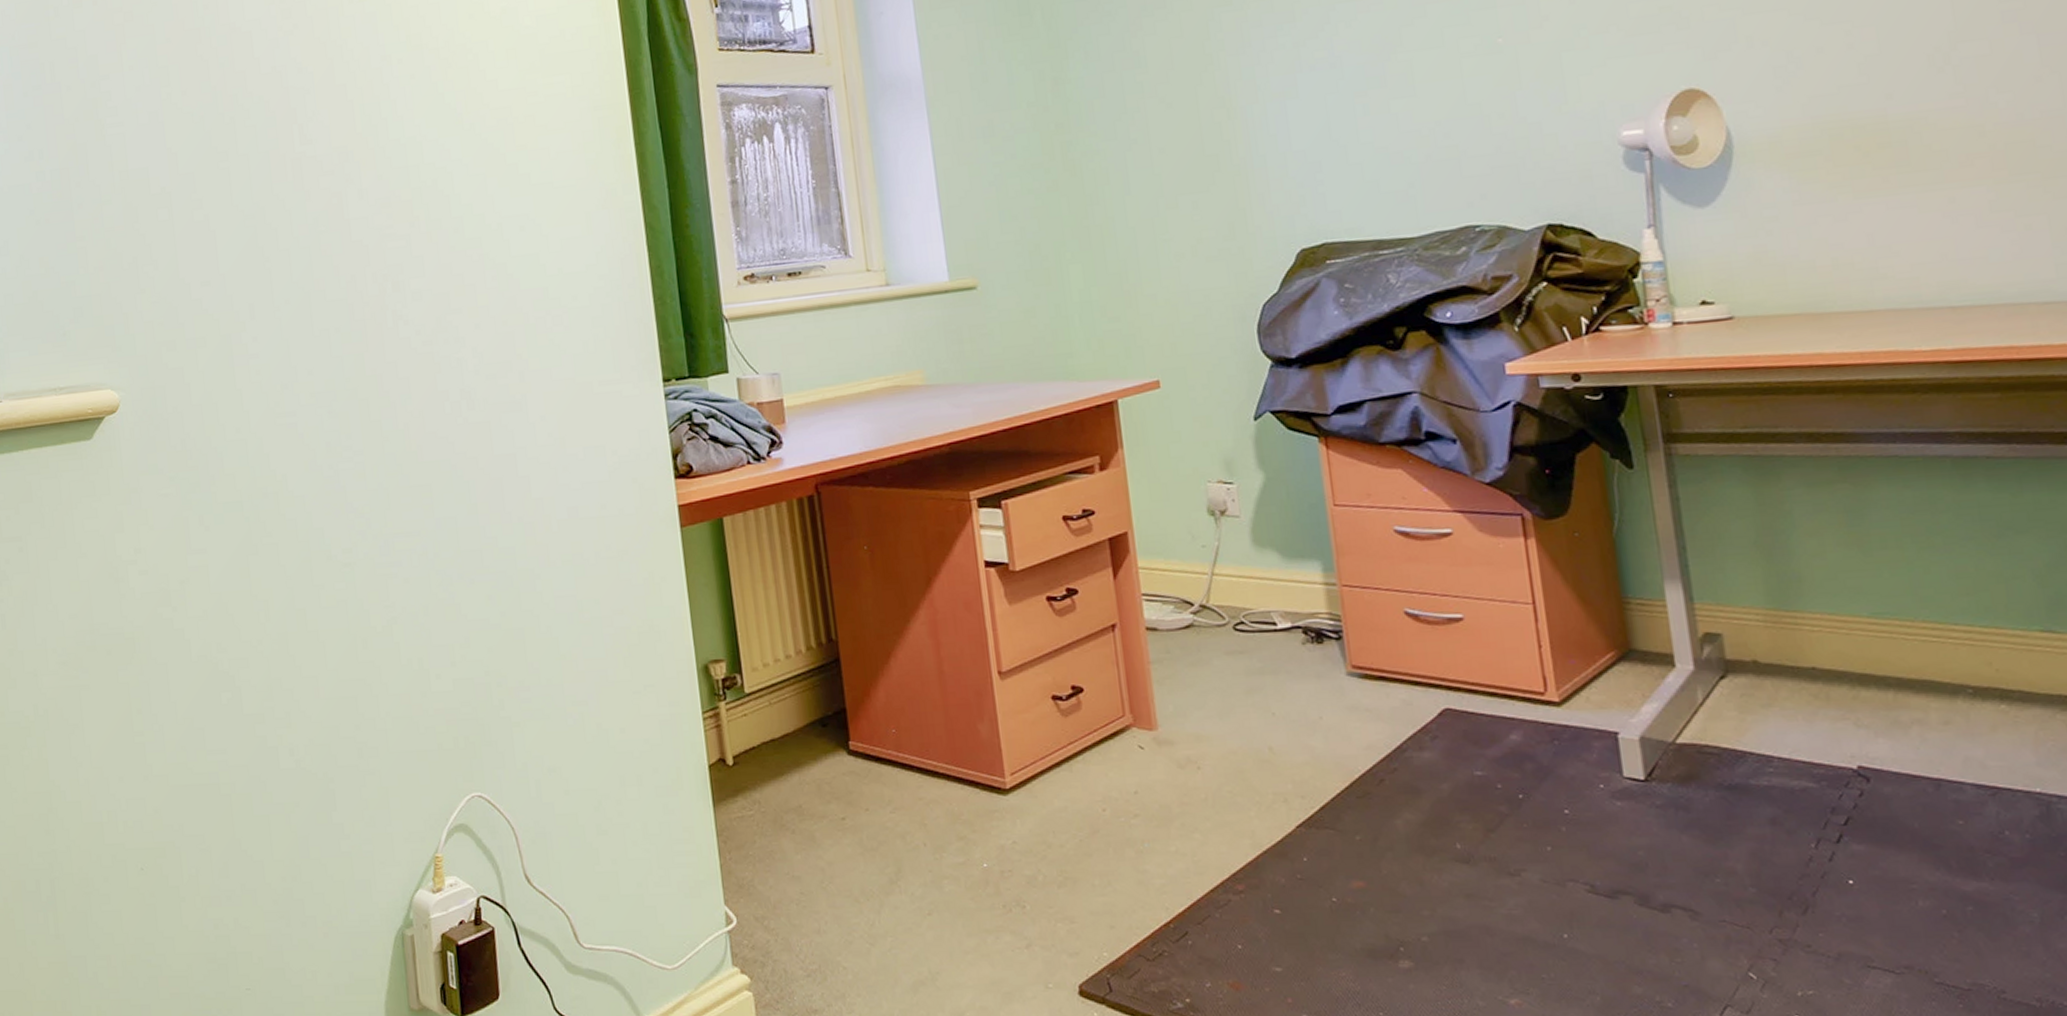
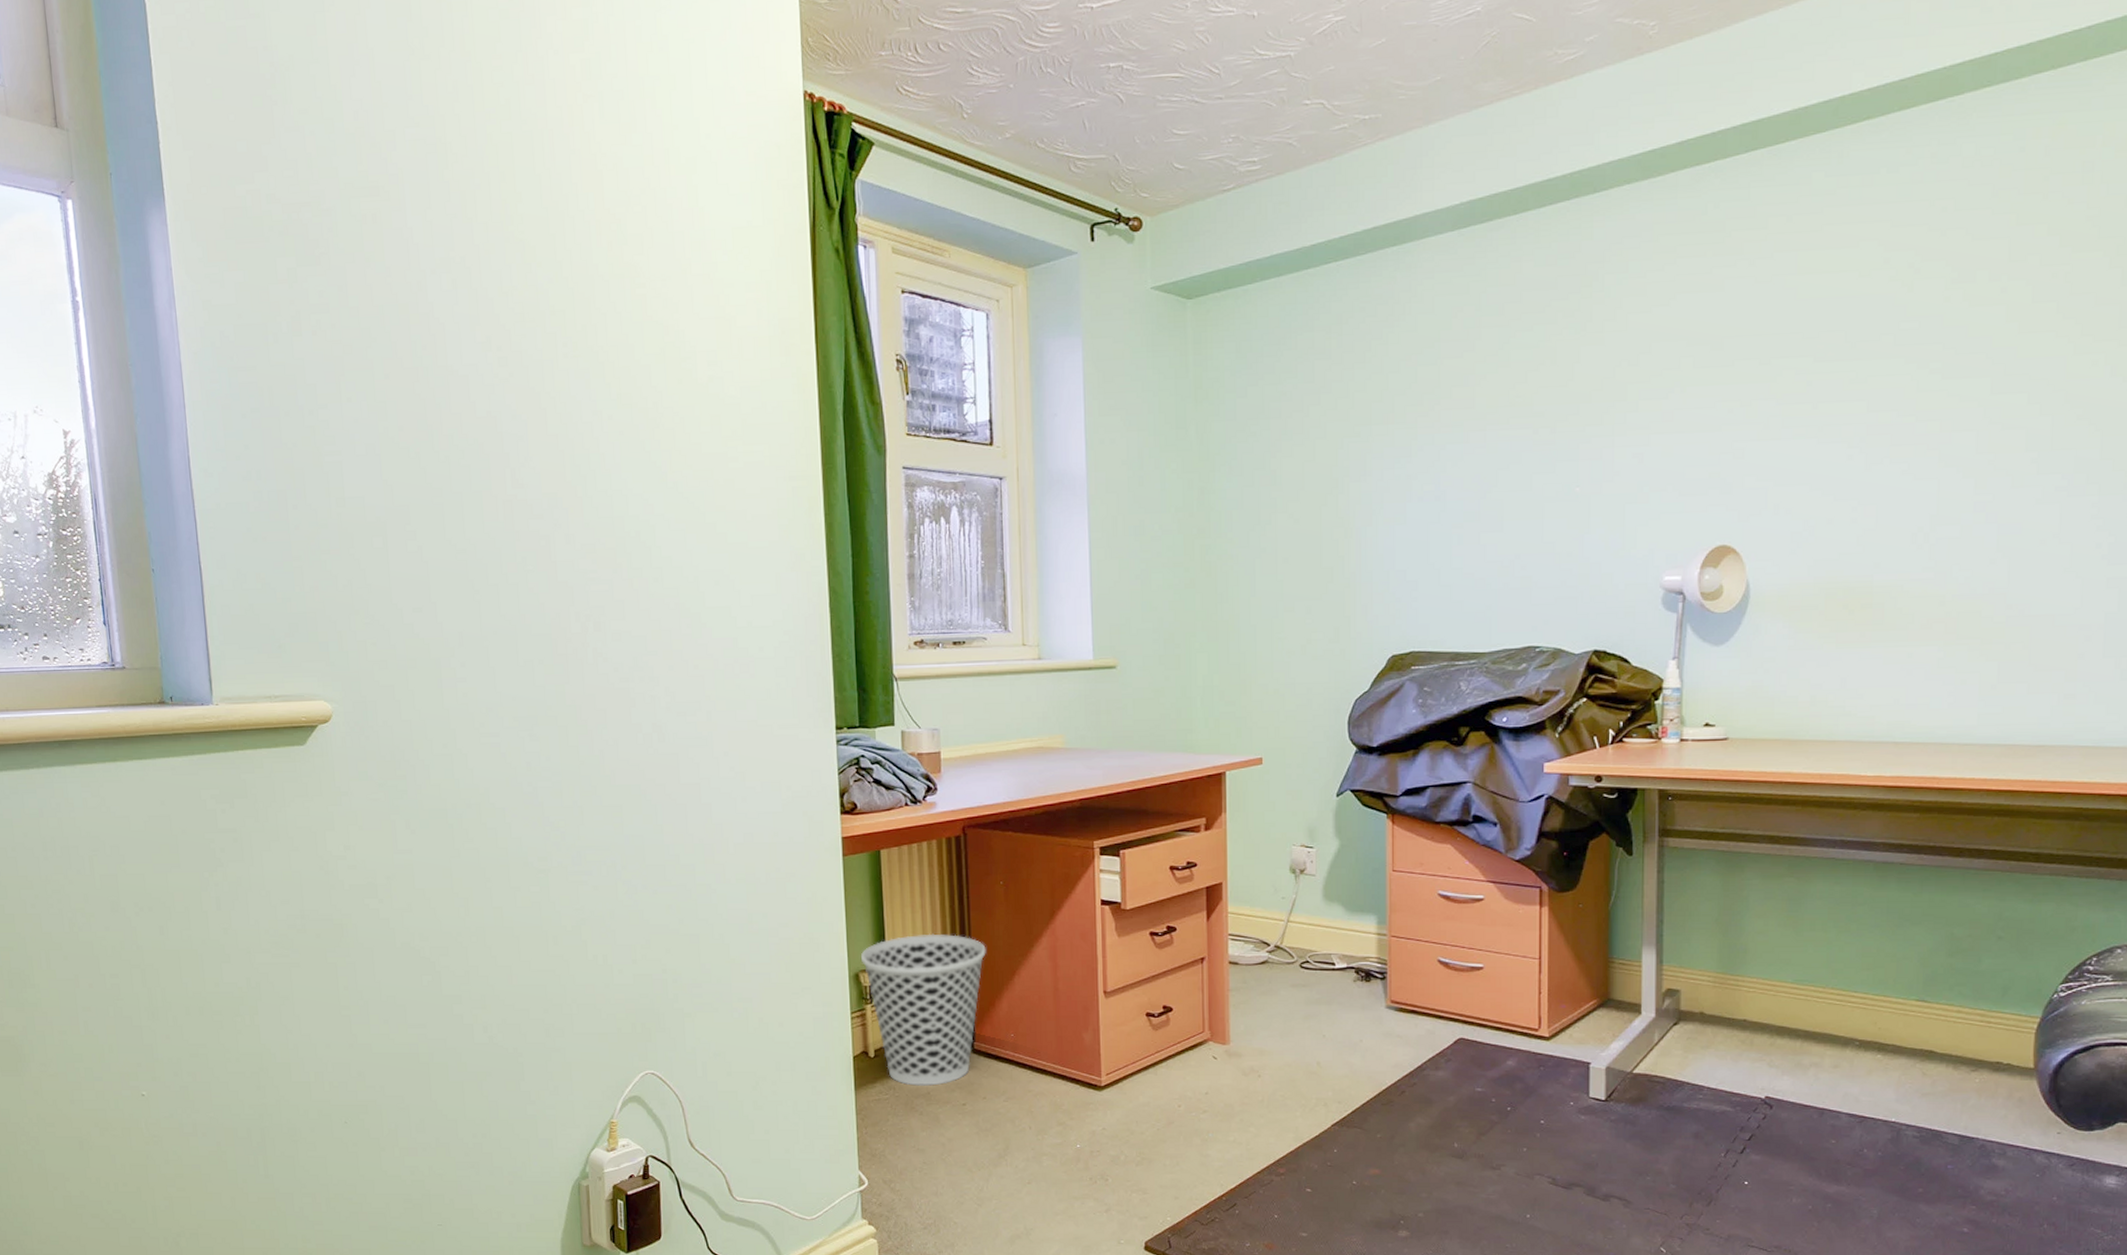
wastebasket: none [709,612,855,798] -> present [861,933,986,1086]

